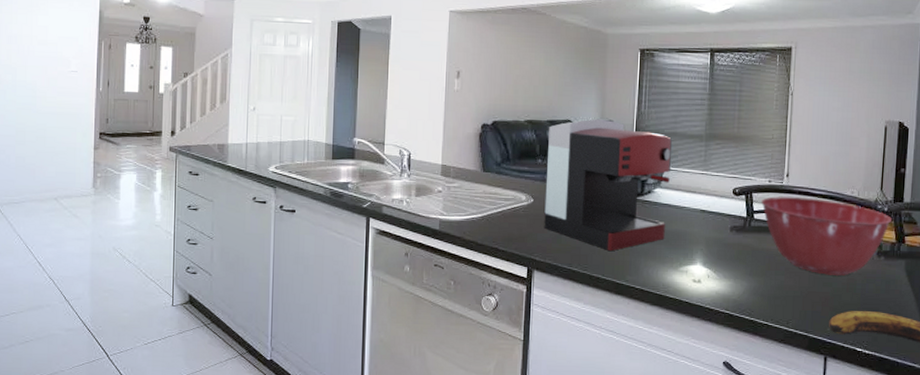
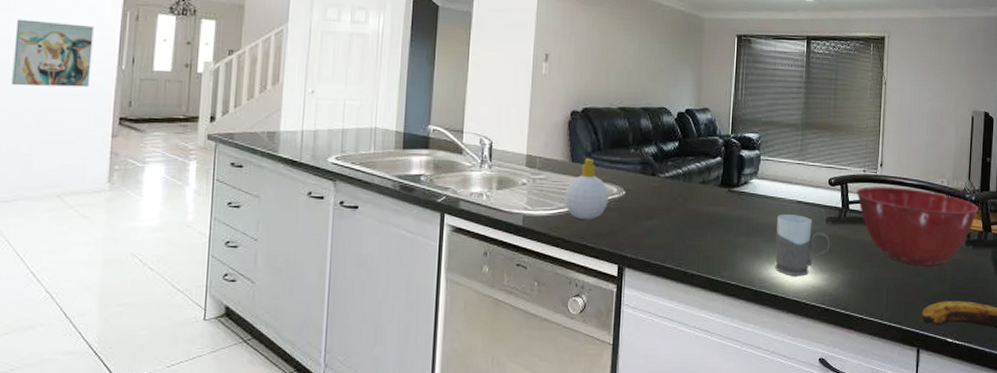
wall art: none [16,50,77,107] -> present [12,19,94,88]
soap bottle: none [477,168,518,225] -> present [564,158,609,219]
coffee maker: present [544,118,672,251] -> none [636,106,768,245]
mug: none [679,222,735,282] -> present [775,214,830,275]

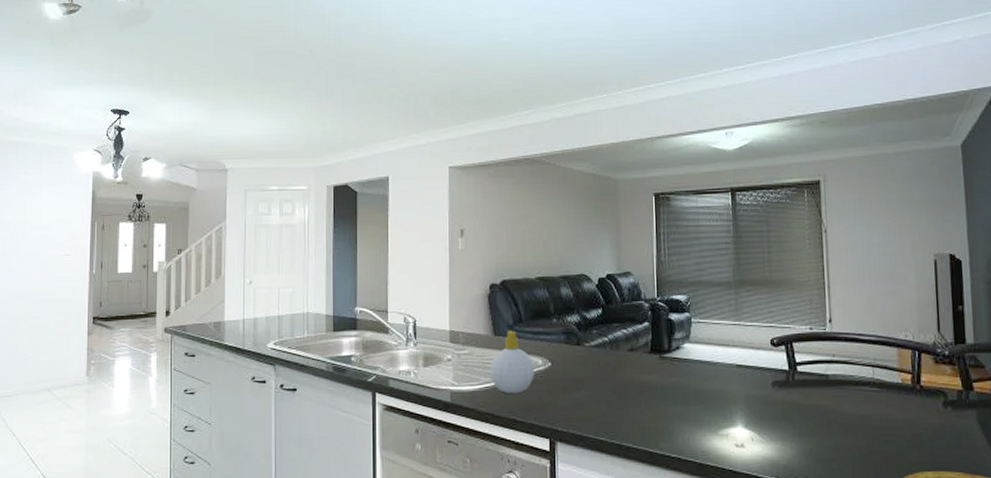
wall art: present [12,19,94,88] -> none [9,236,70,295]
mug: present [775,214,830,275] -> none [715,380,779,446]
mixing bowl: present [856,186,979,267] -> none [804,345,955,433]

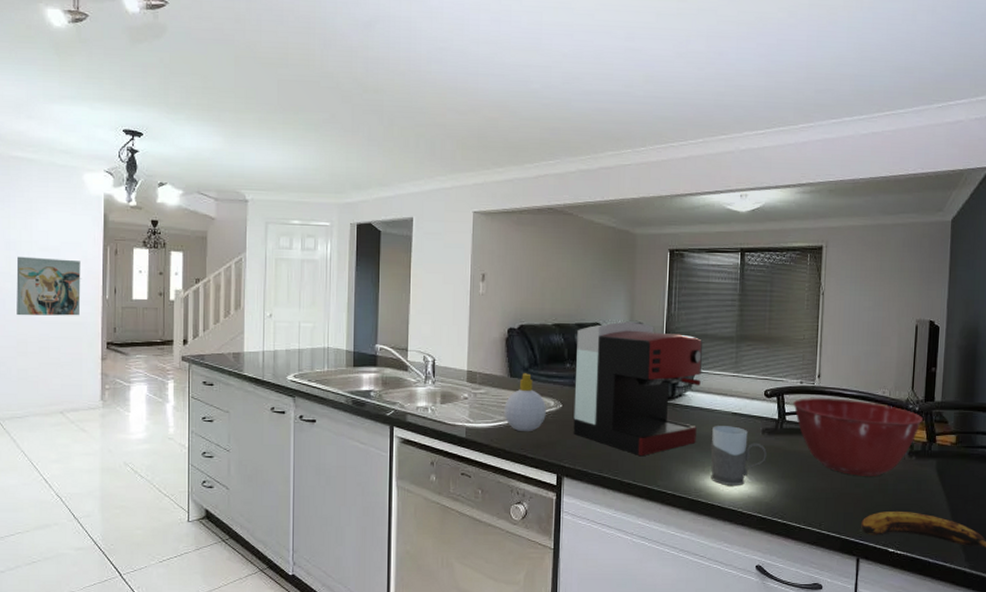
wall art: none [9,236,70,295] -> present [16,256,81,316]
coffee maker: none [562,271,699,416] -> present [573,321,702,456]
mug: none [715,380,779,446] -> present [710,426,767,485]
mixing bowl: none [804,345,955,433] -> present [793,398,923,477]

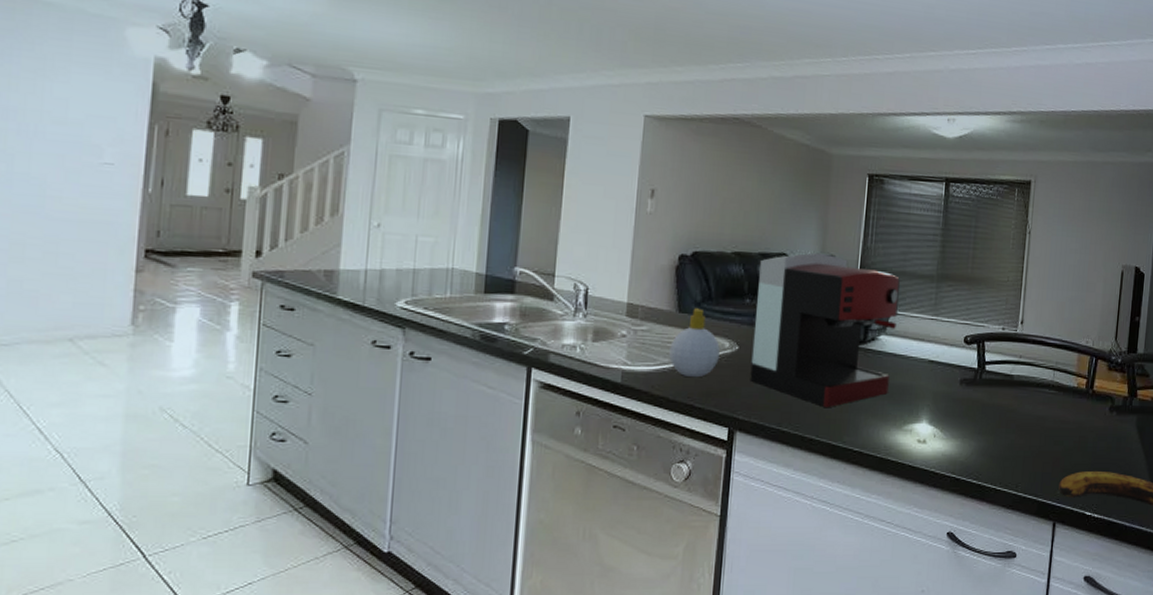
wall art: present [16,256,81,316] -> none [11,129,114,213]
mug: present [710,426,767,485] -> none [902,374,964,442]
mixing bowl: present [793,398,923,477] -> none [994,346,1125,434]

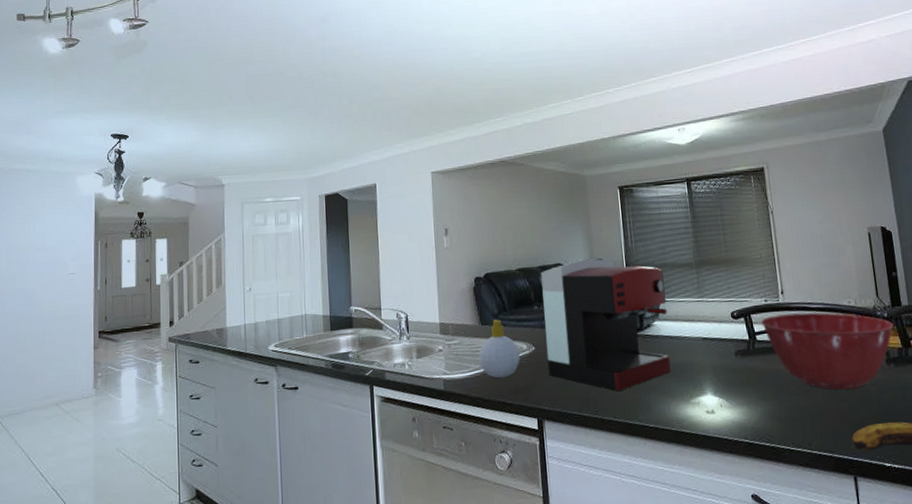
mixing bowl: none [994,346,1125,434] -> present [761,312,894,390]

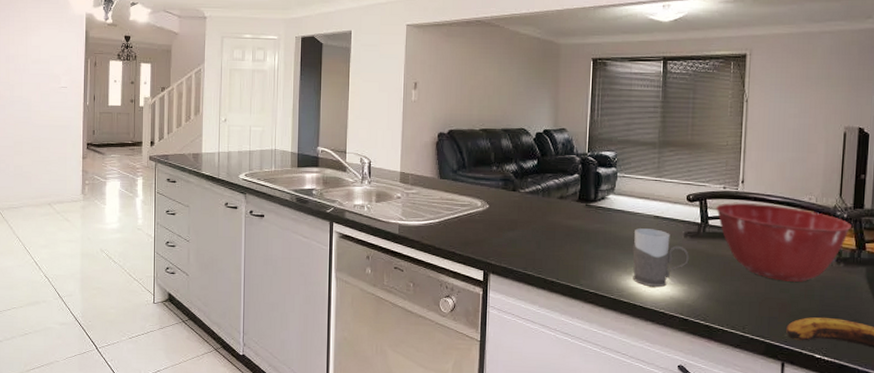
soap bottle: present [478,319,520,378] -> none [434,175,474,230]
coffee maker: present [541,258,671,391] -> none [499,127,625,255]
mug: none [685,351,744,413] -> present [633,228,689,287]

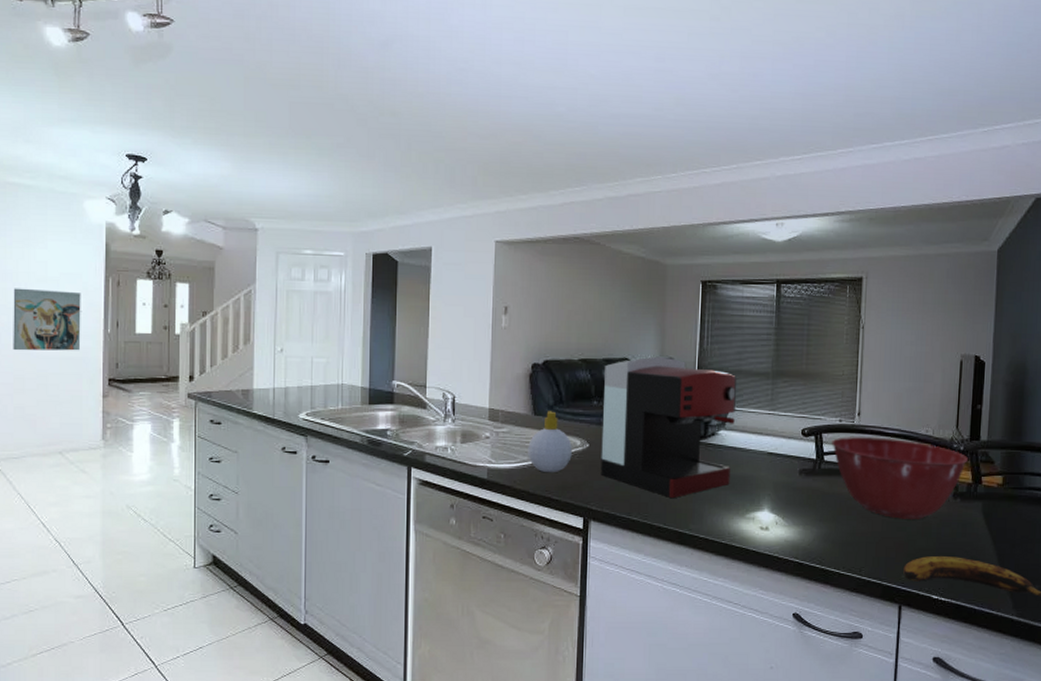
wall art: none [14,68,66,120] -> present [13,288,81,351]
soap bottle: none [434,175,474,230] -> present [528,411,572,472]
coffee maker: none [499,127,625,255] -> present [600,356,736,498]
mug: present [633,228,689,287] -> none [745,466,804,529]

